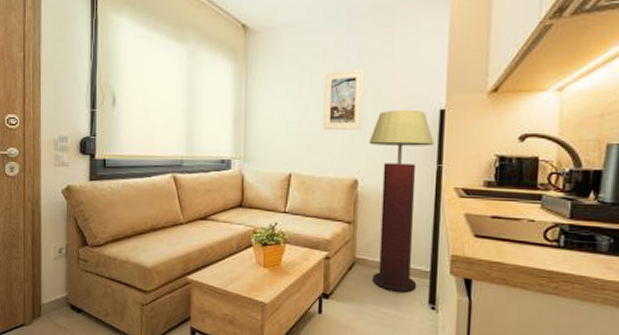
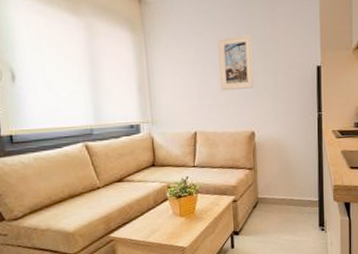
floor lamp: present [369,110,435,294] -> none [261,68,314,222]

